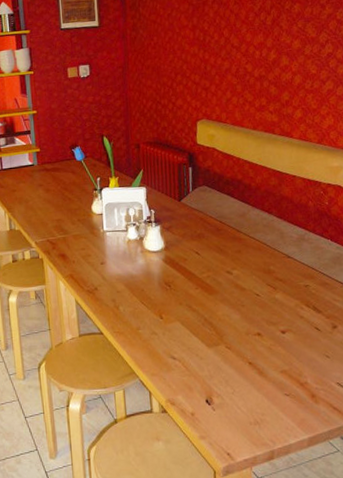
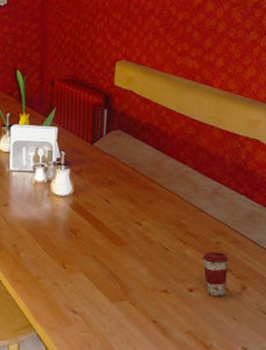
coffee cup: none [292,294,319,337] -> present [202,251,229,297]

